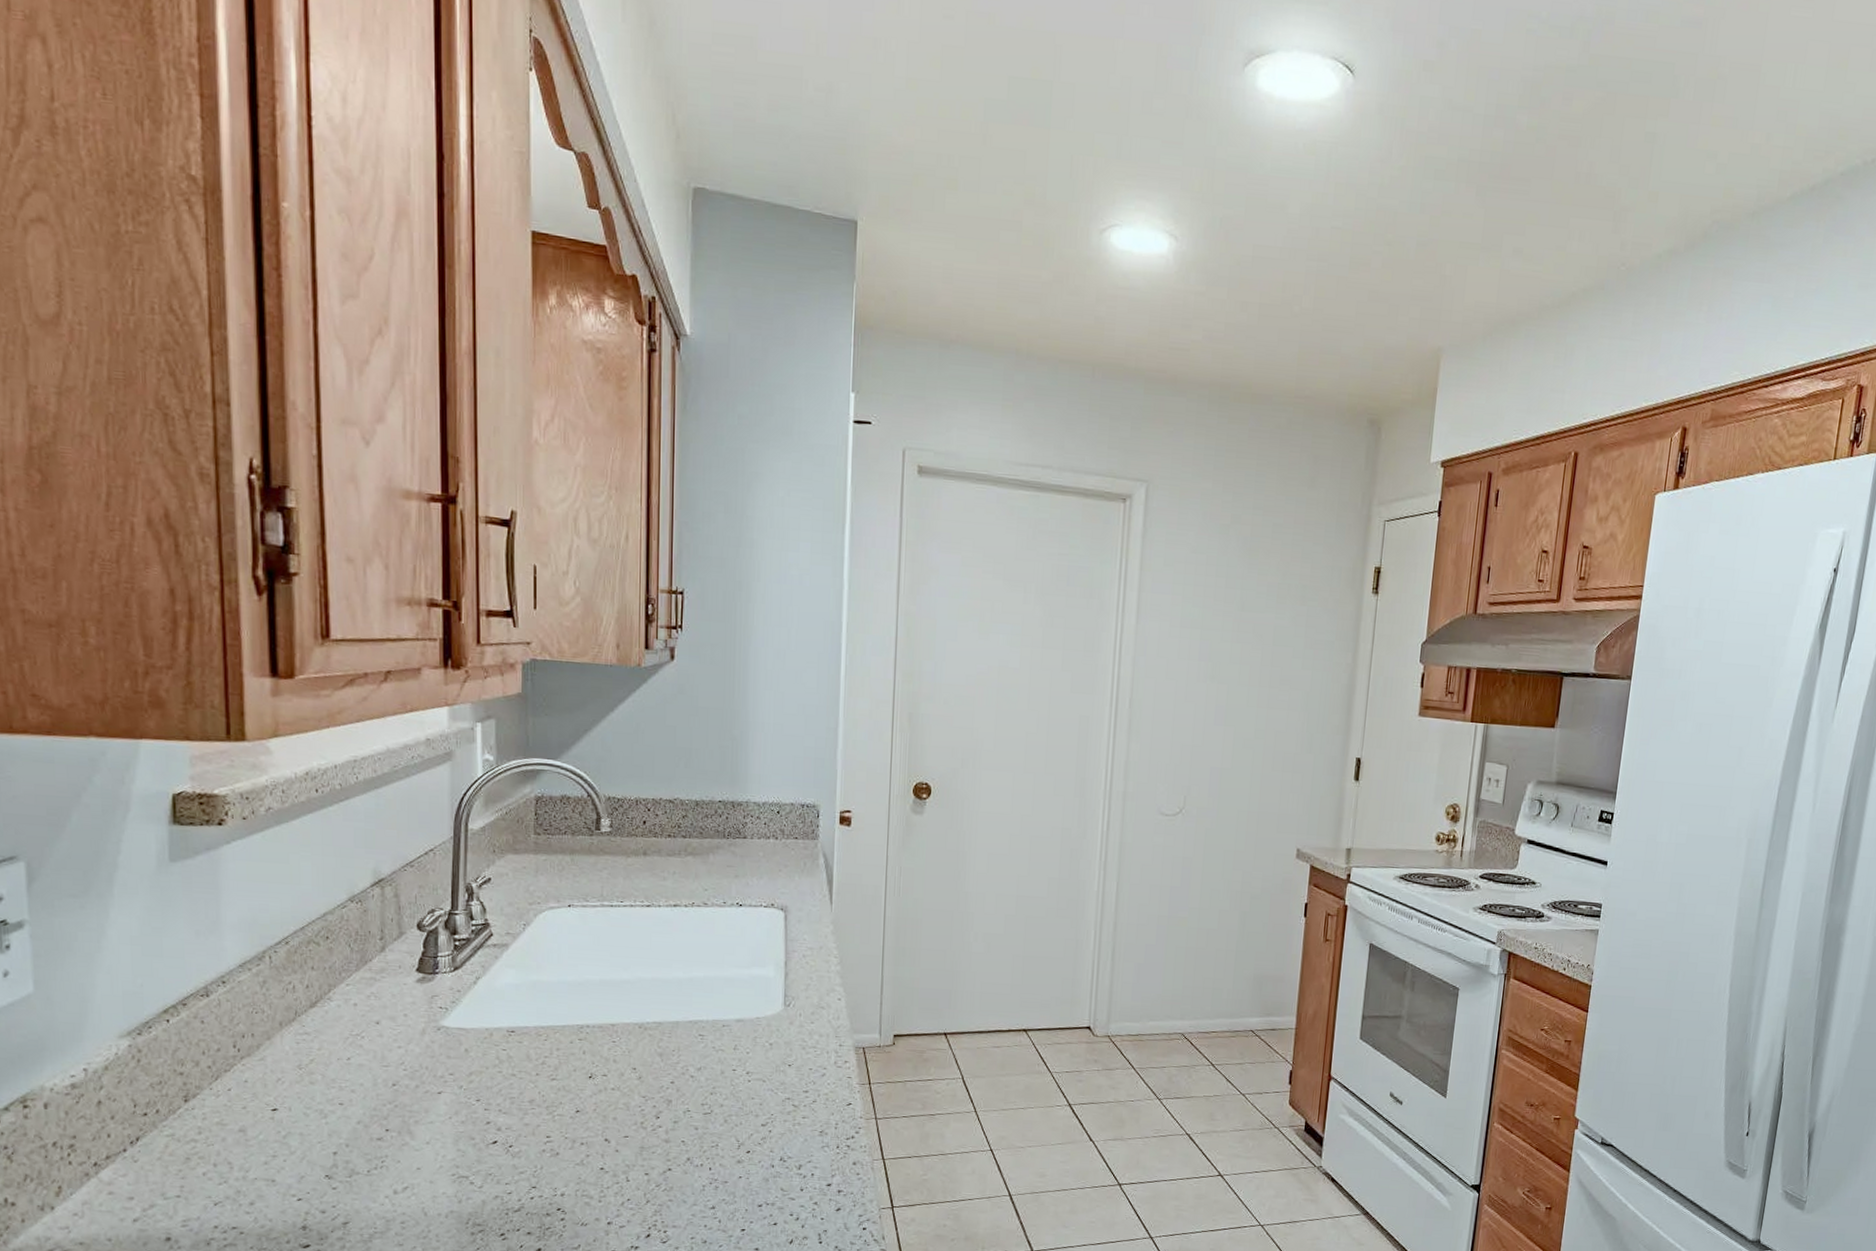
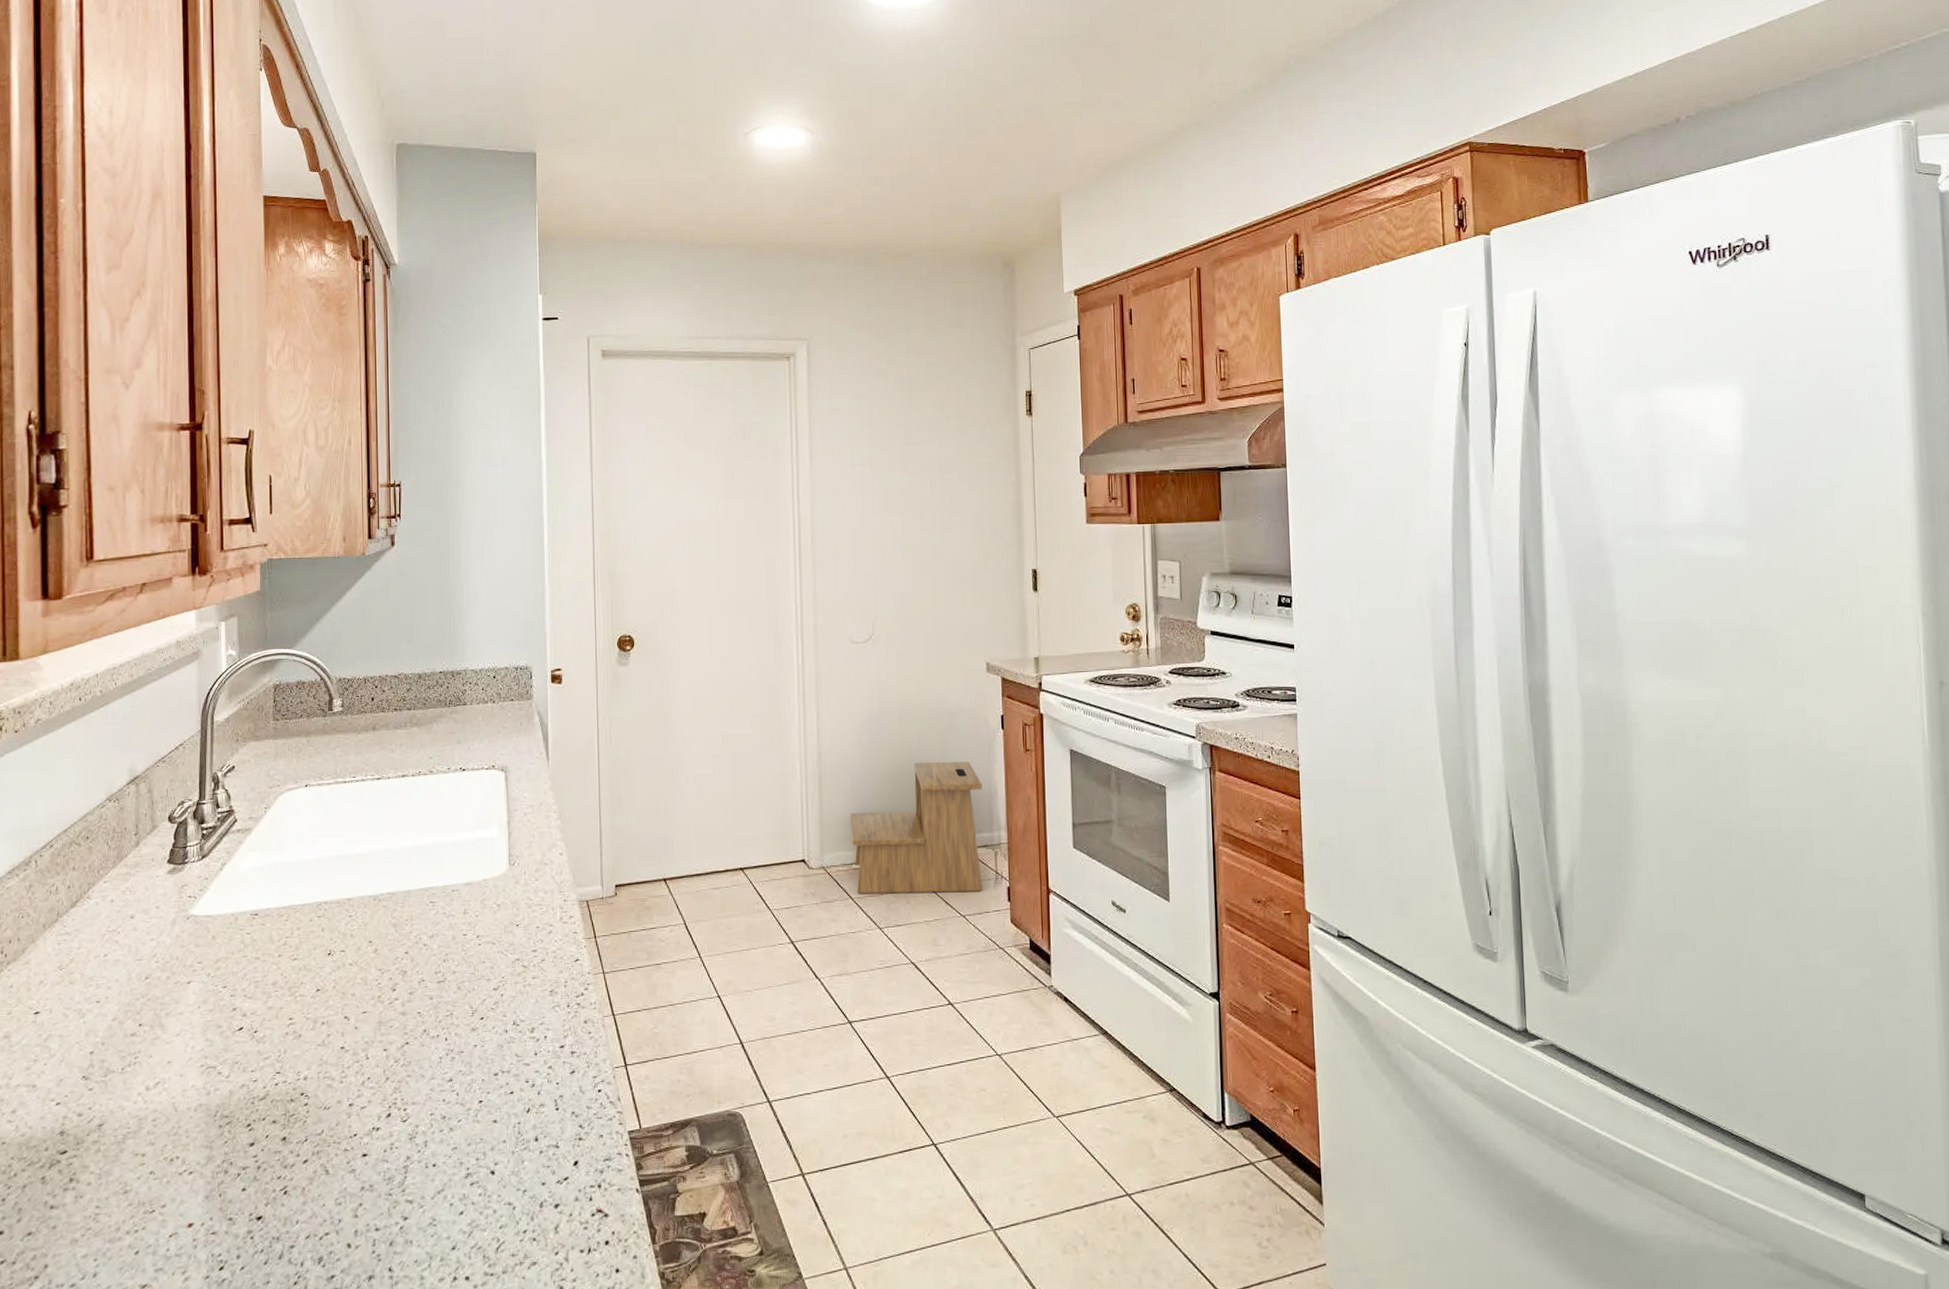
step stool: none [1139,942,1278,1073] -> present [849,762,982,893]

